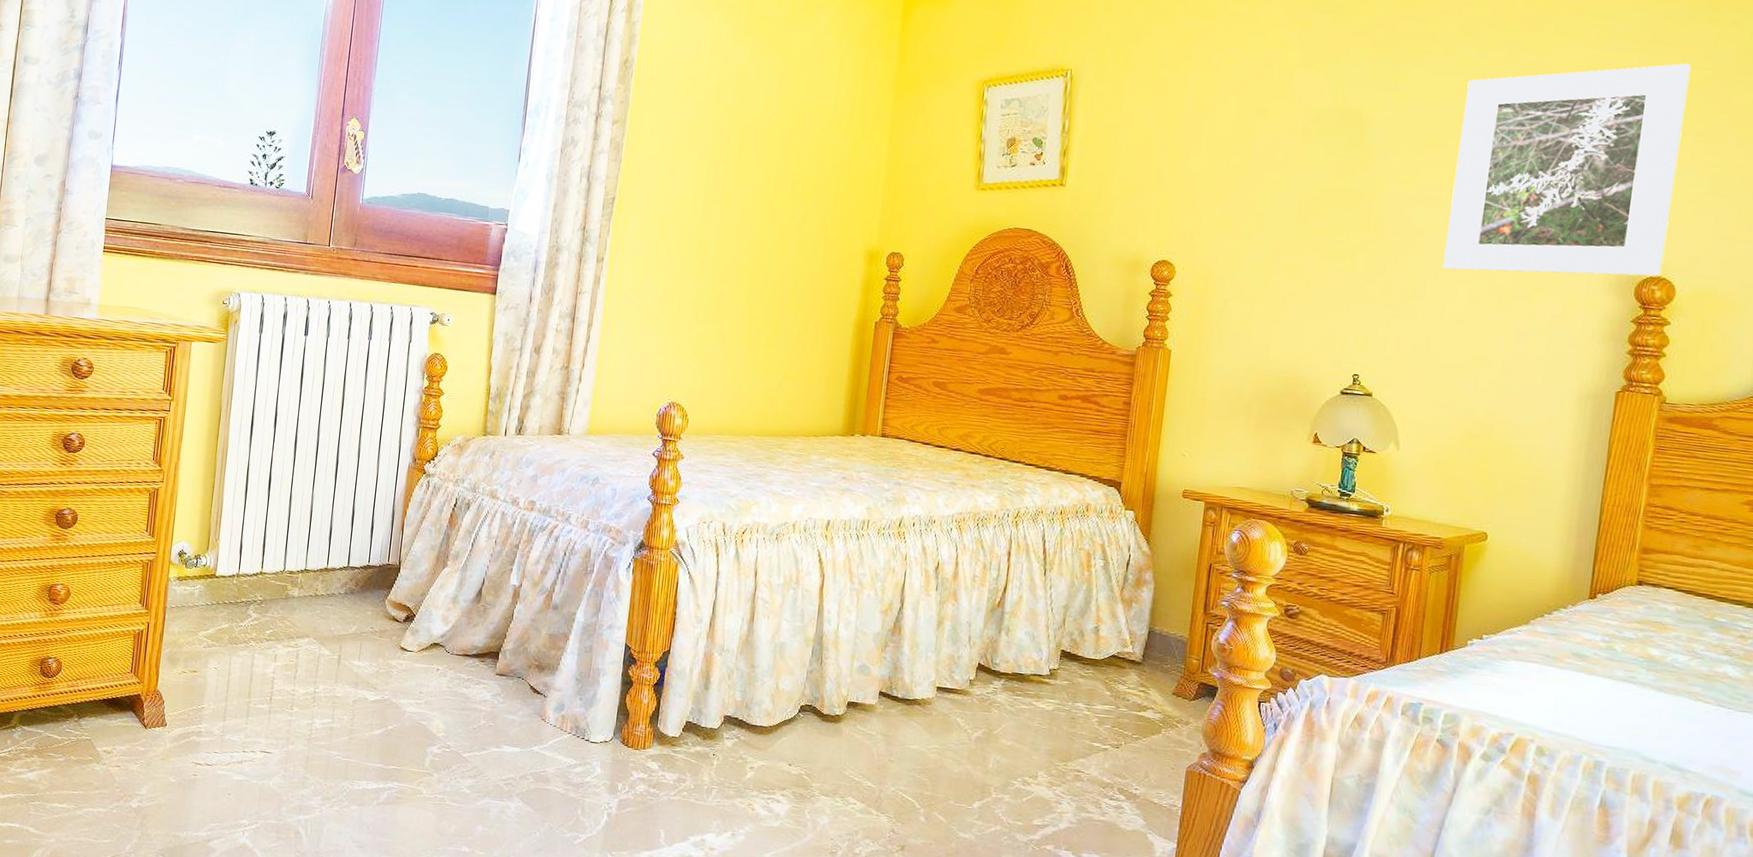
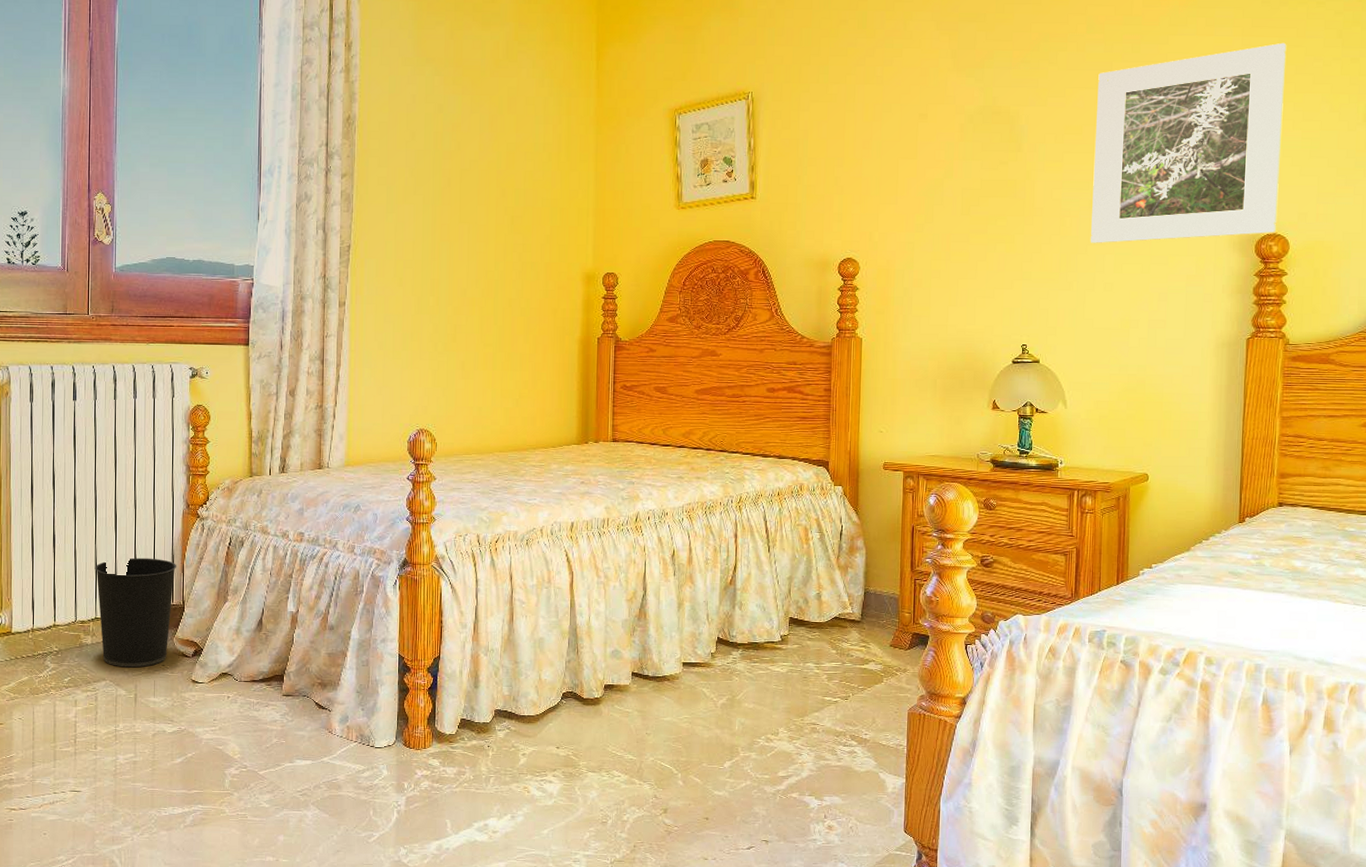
wastebasket: none [309,509,397,627] -> present [95,557,177,668]

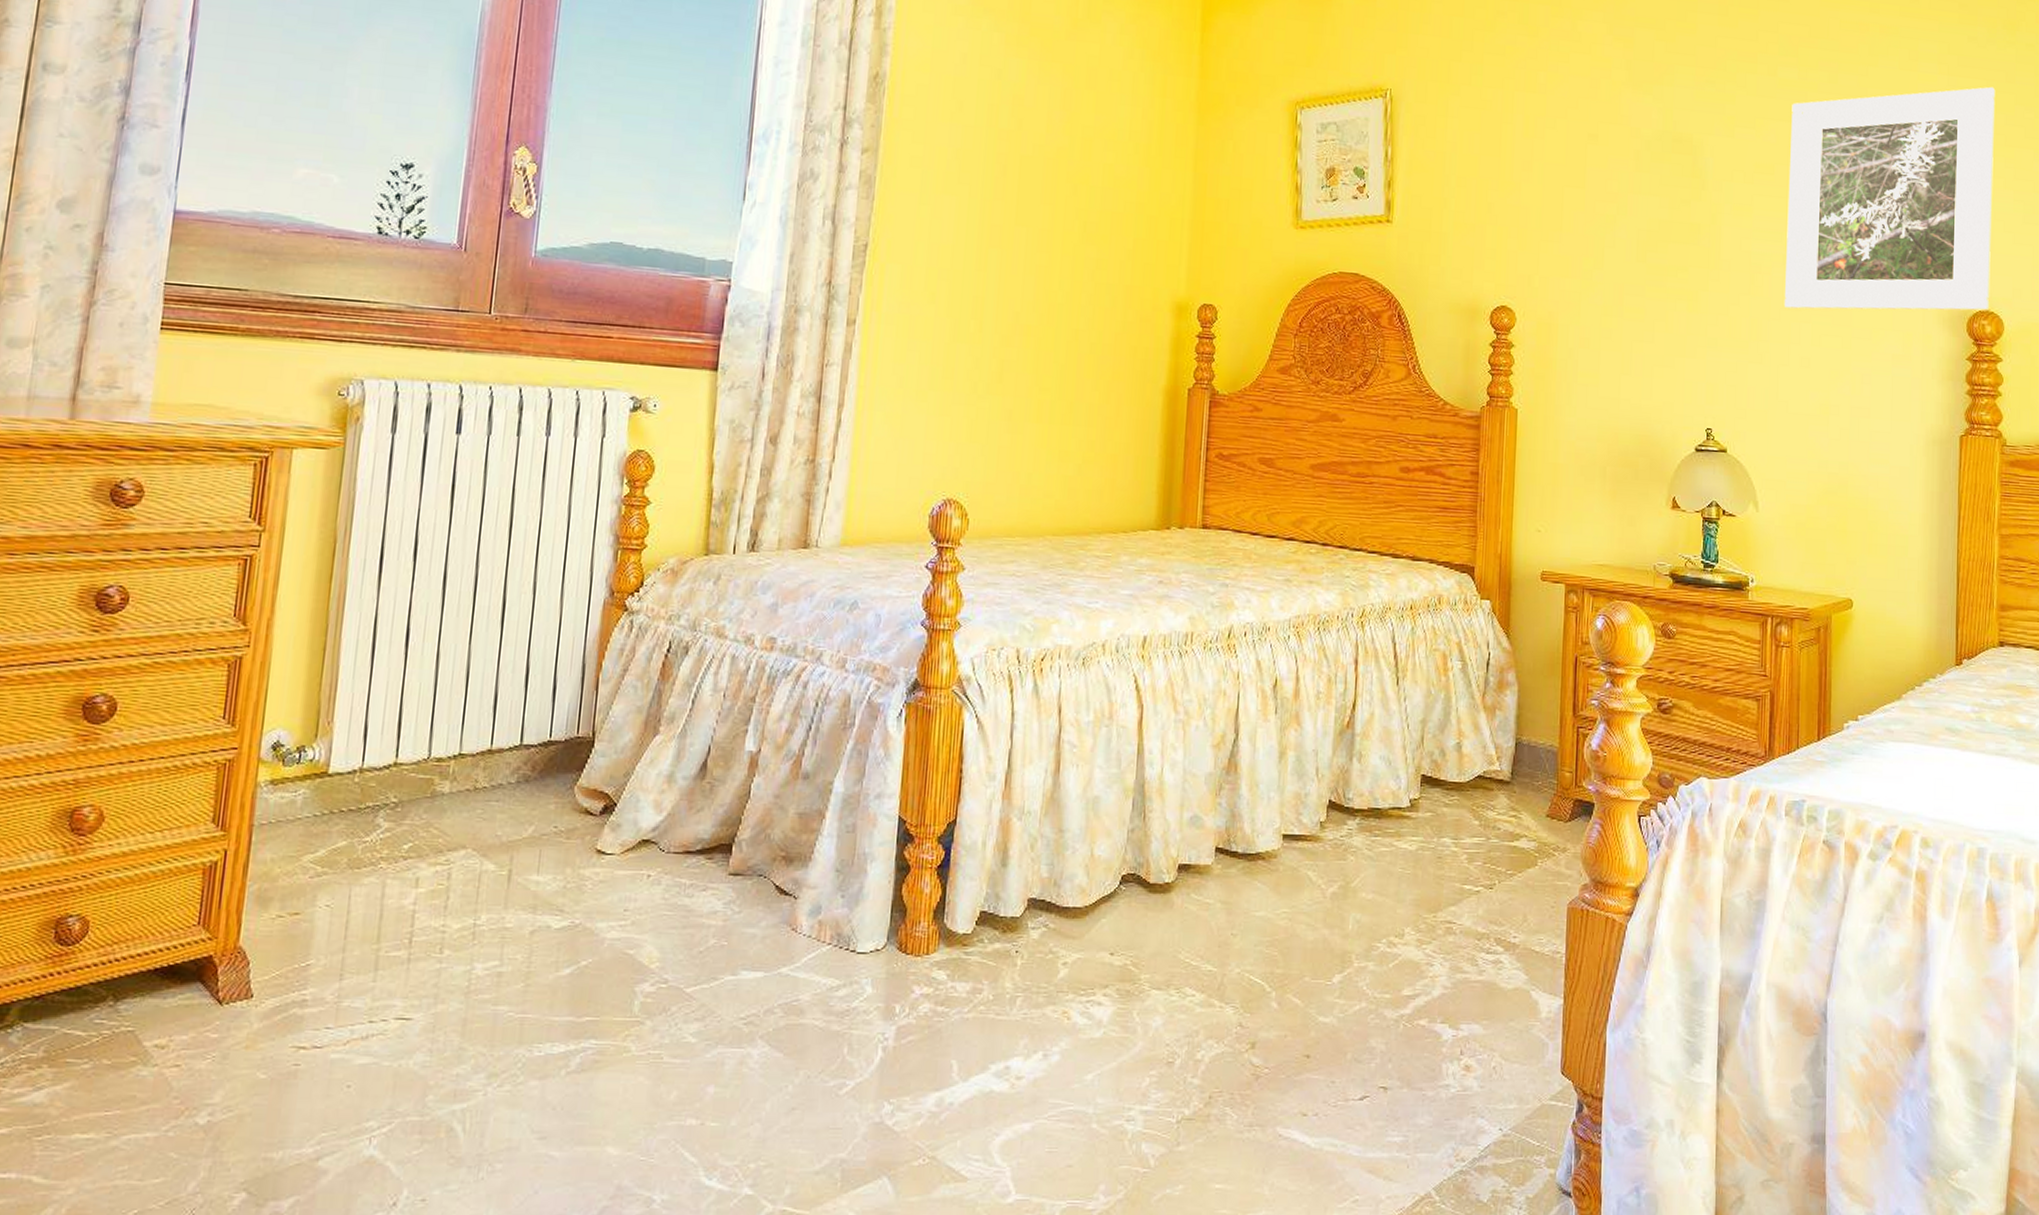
wastebasket: present [95,557,177,668] -> none [465,666,589,830]

